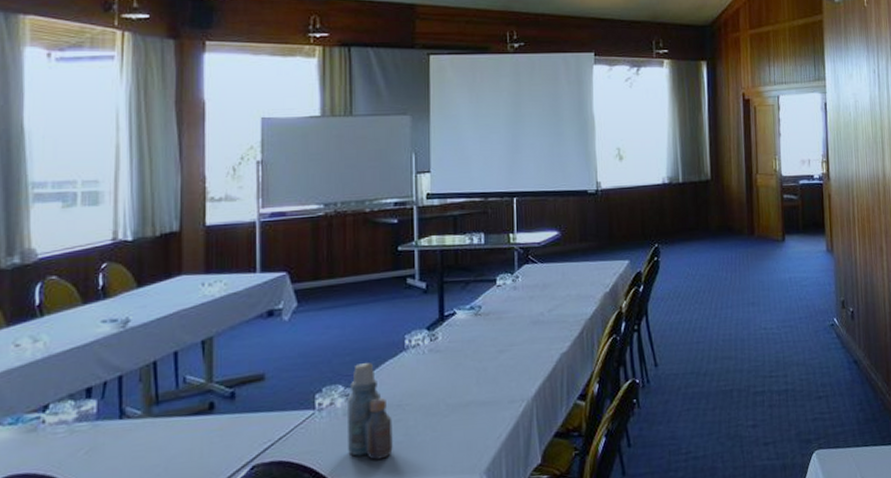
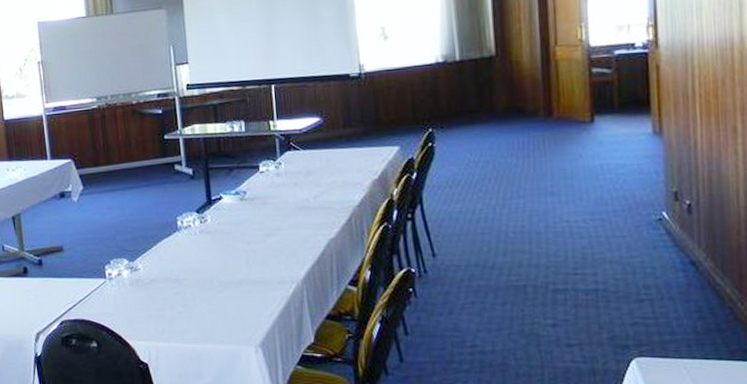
bottle: present [346,363,393,460] -> none [131,240,175,325]

